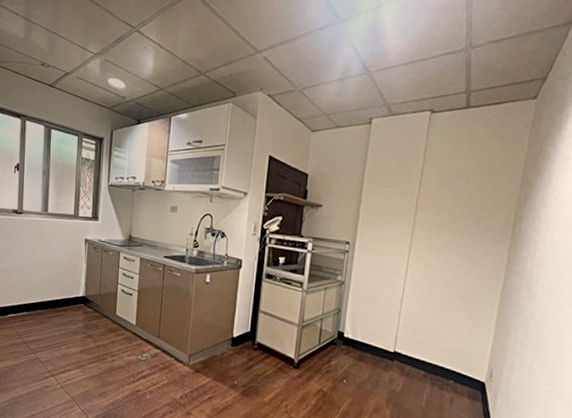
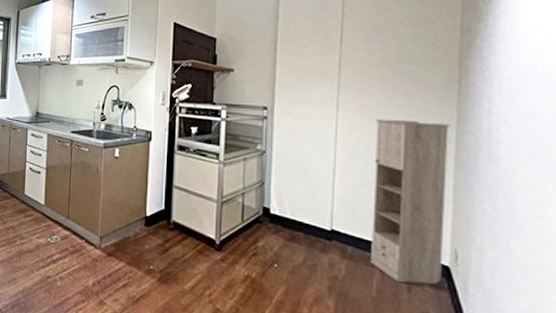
storage cabinet: none [423,257,501,397] -> present [370,118,450,285]

